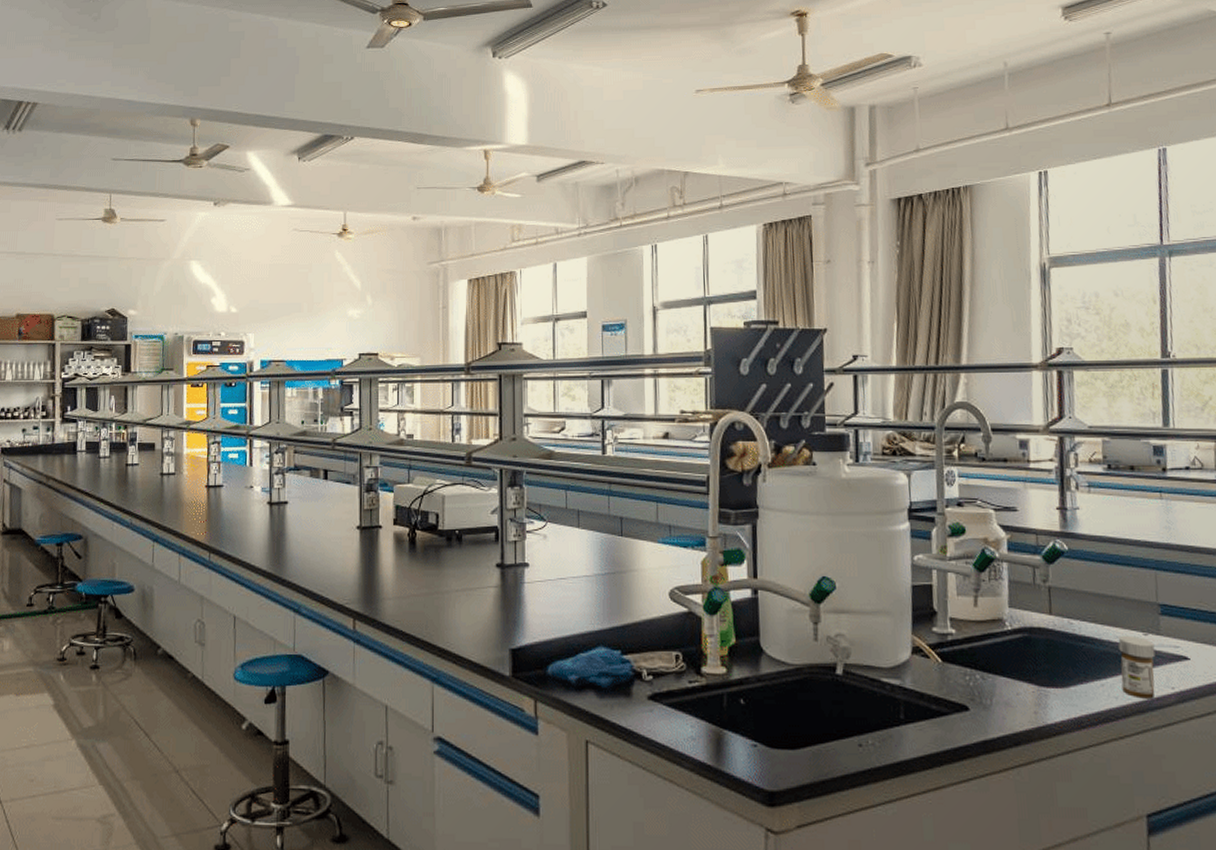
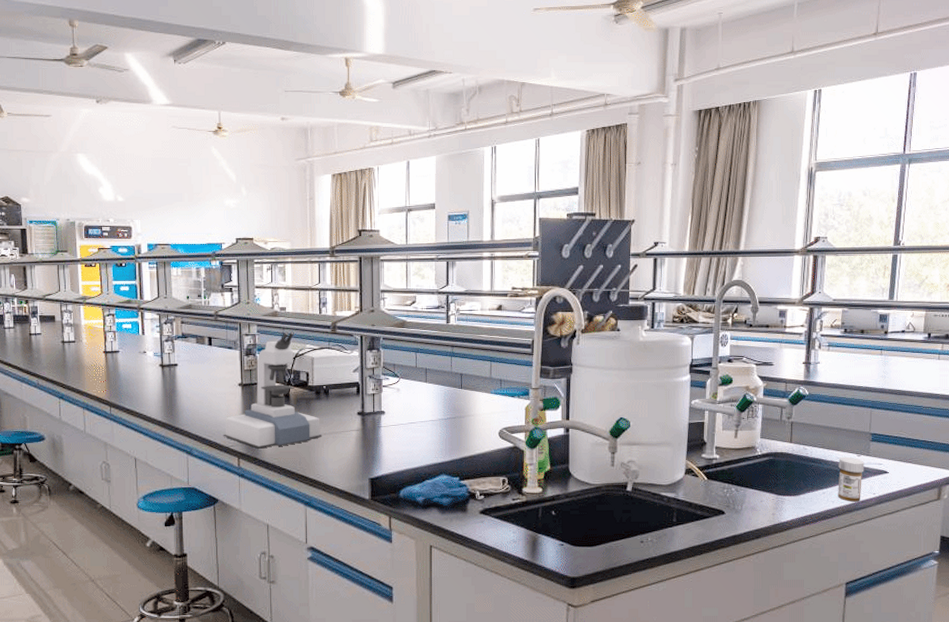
microscope: none [337,463,454,608] -> present [223,331,323,449]

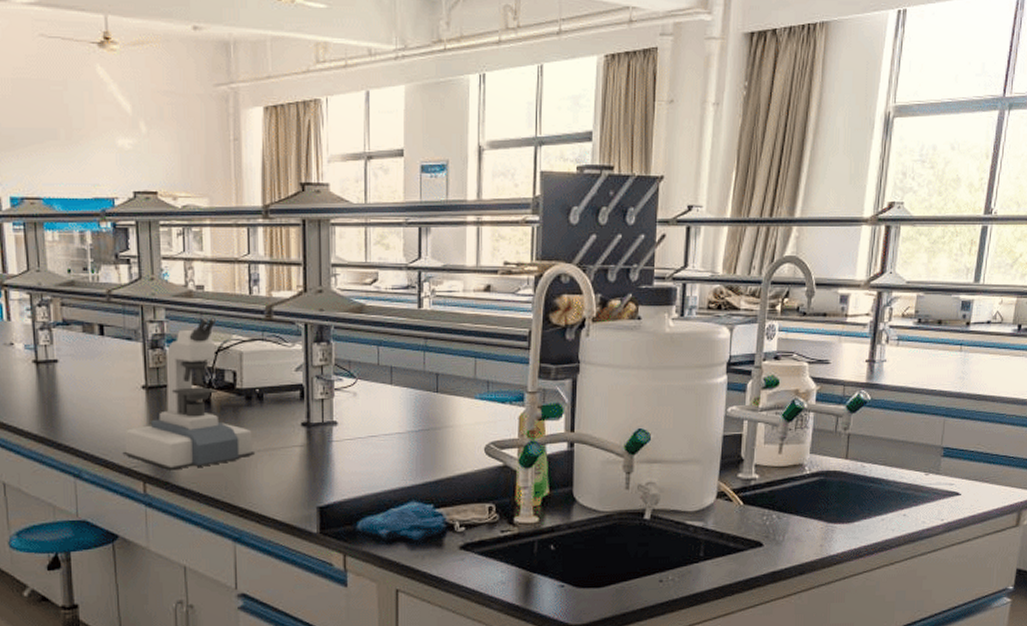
medicine: present [838,457,864,503] -> none [899,475,933,531]

